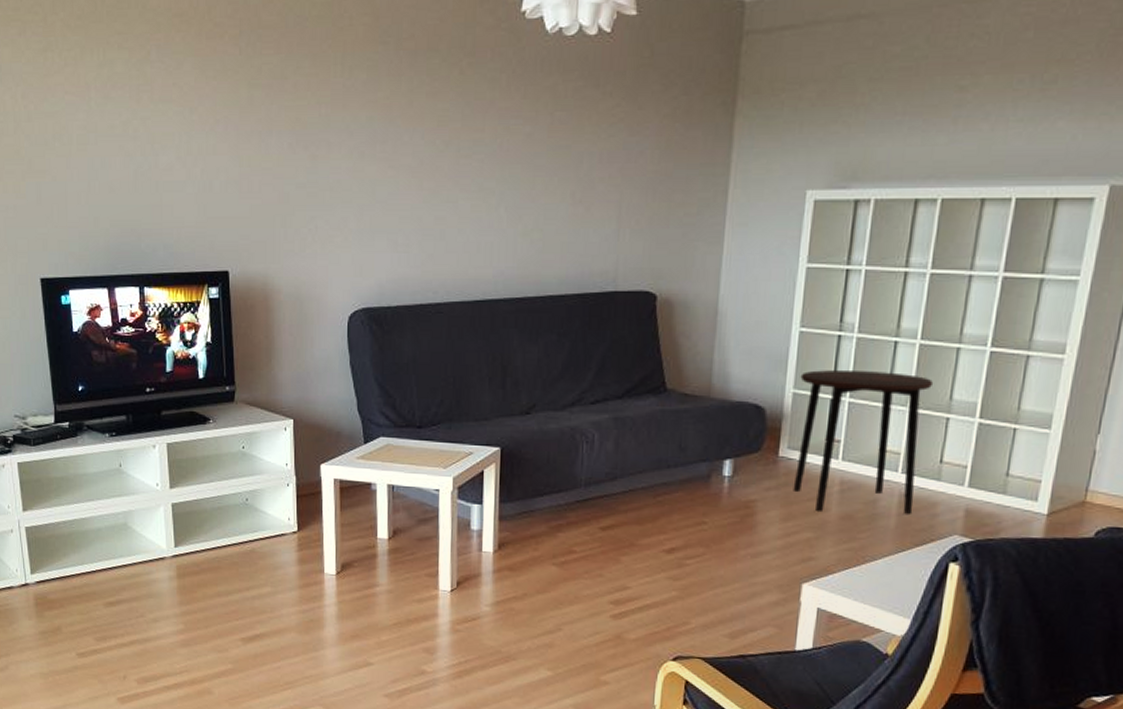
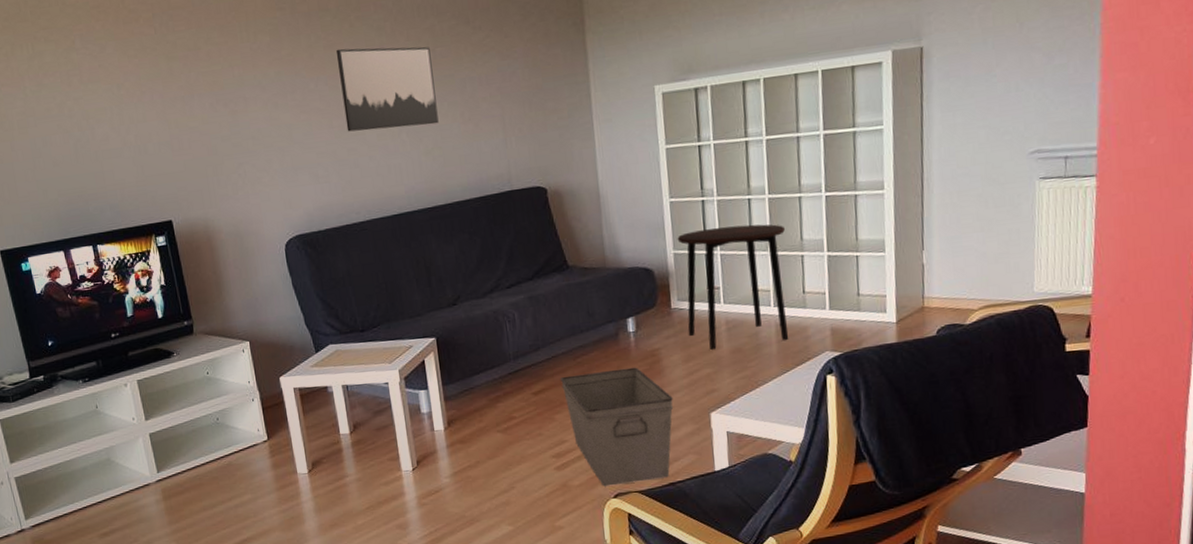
wall art: none [438,98,548,202] -> present [336,46,439,132]
storage bin: none [633,514,761,649] -> present [559,367,674,487]

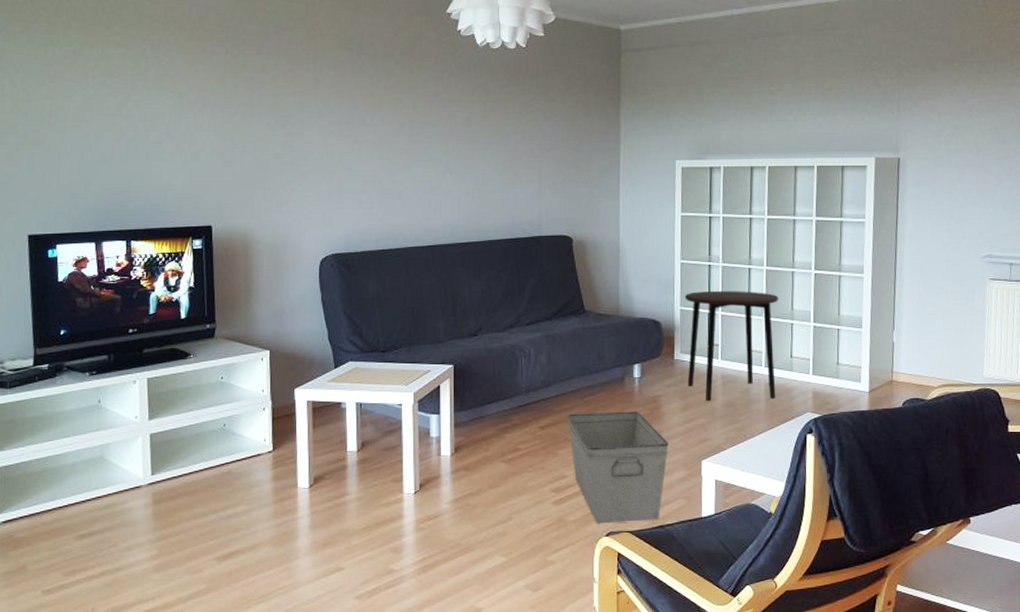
wall art: present [336,46,439,132] -> none [394,91,481,169]

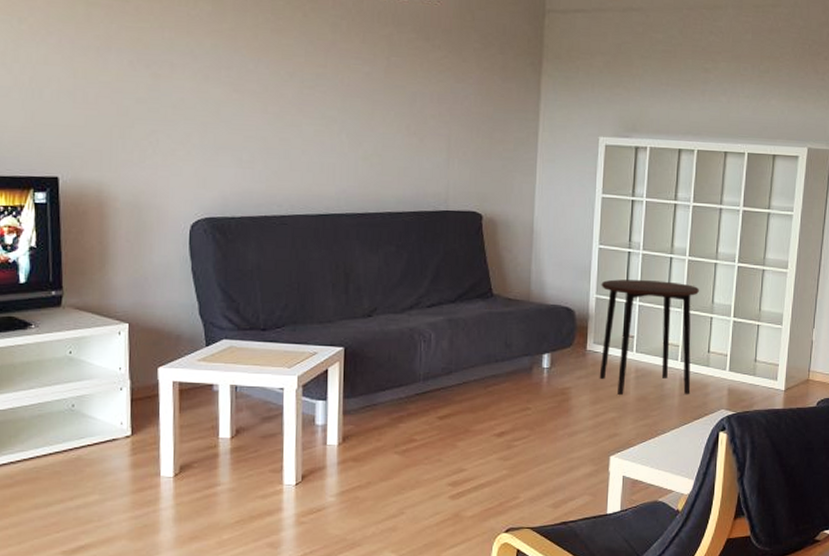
storage bin: present [566,411,669,524] -> none [467,403,576,520]

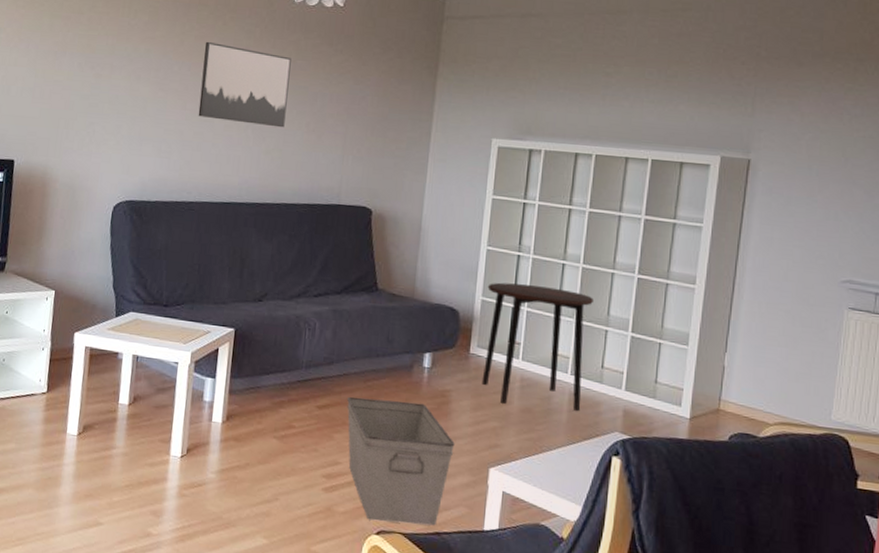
wall art: none [282,35,385,131] -> present [198,41,292,128]
storage bin: none [467,403,576,520] -> present [346,396,455,526]

